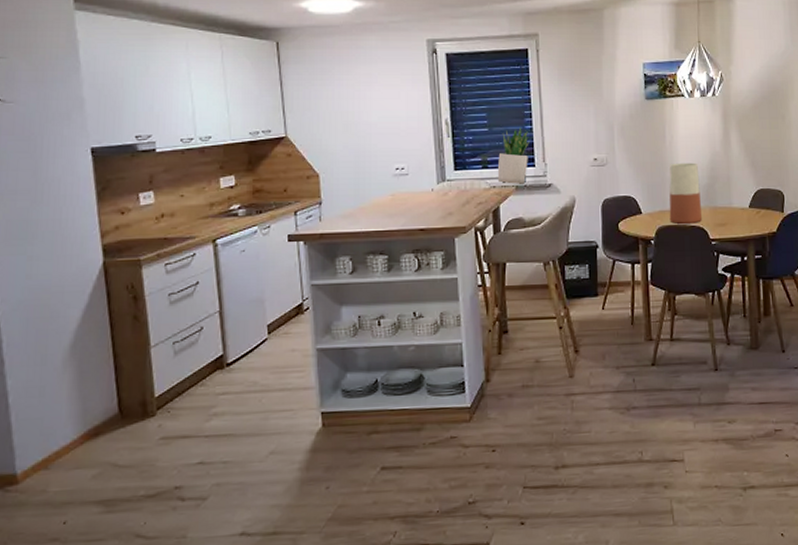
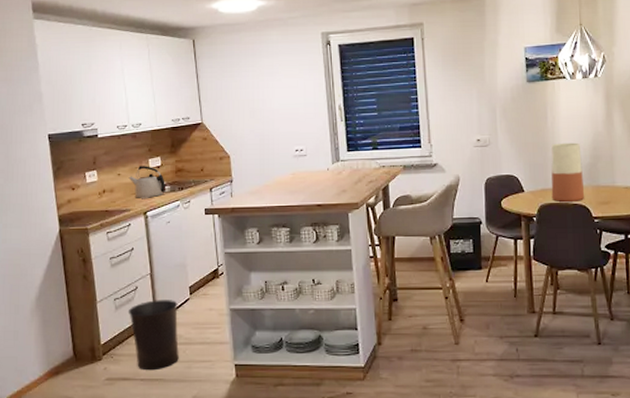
waste bin: none [190,341,253,424] -> present [128,300,179,369]
kettle: none [194,185,241,225] -> present [128,166,166,200]
planter: present [497,127,531,184] -> none [386,111,417,164]

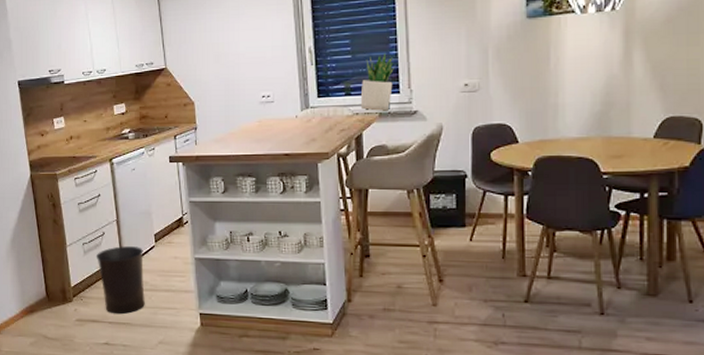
kettle: present [128,166,166,200] -> none [94,112,131,146]
planter: none [386,111,417,164] -> present [360,53,395,111]
vase: present [551,142,585,202] -> none [551,87,593,154]

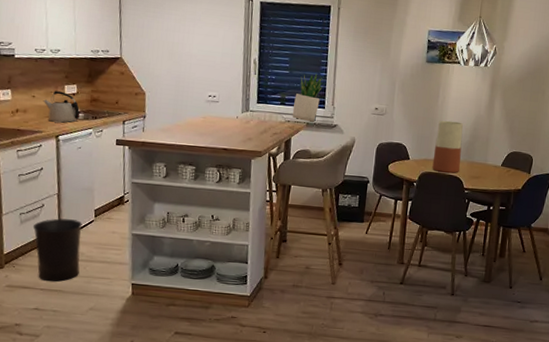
kettle: none [94,112,131,146] -> present [43,91,80,124]
vase: none [551,87,593,154] -> present [432,120,464,173]

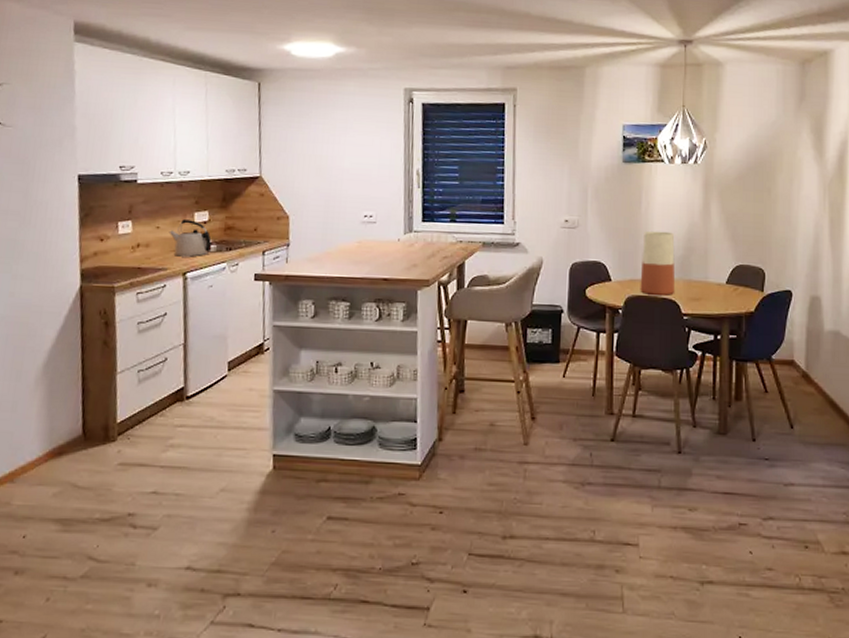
waste bin: present [32,218,83,282] -> none [152,375,213,456]
planter: present [292,74,324,122] -> none [464,183,501,241]

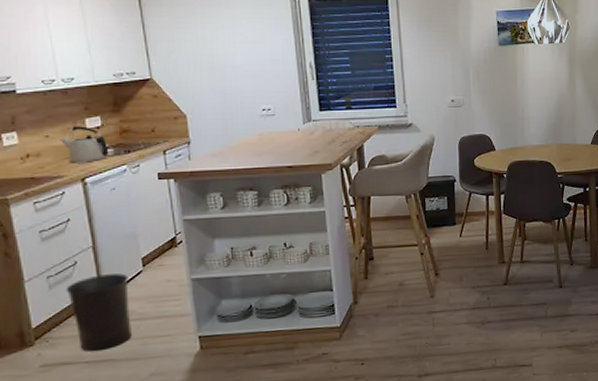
waste bin: none [152,375,213,456] -> present [65,273,132,351]
vase: present [640,231,676,295] -> none [520,104,550,159]

